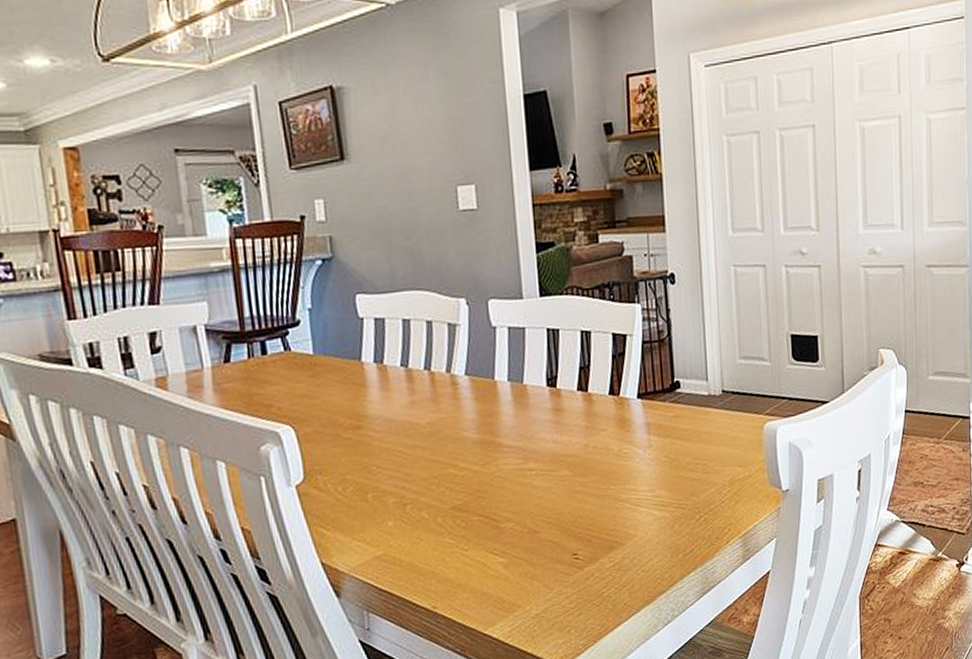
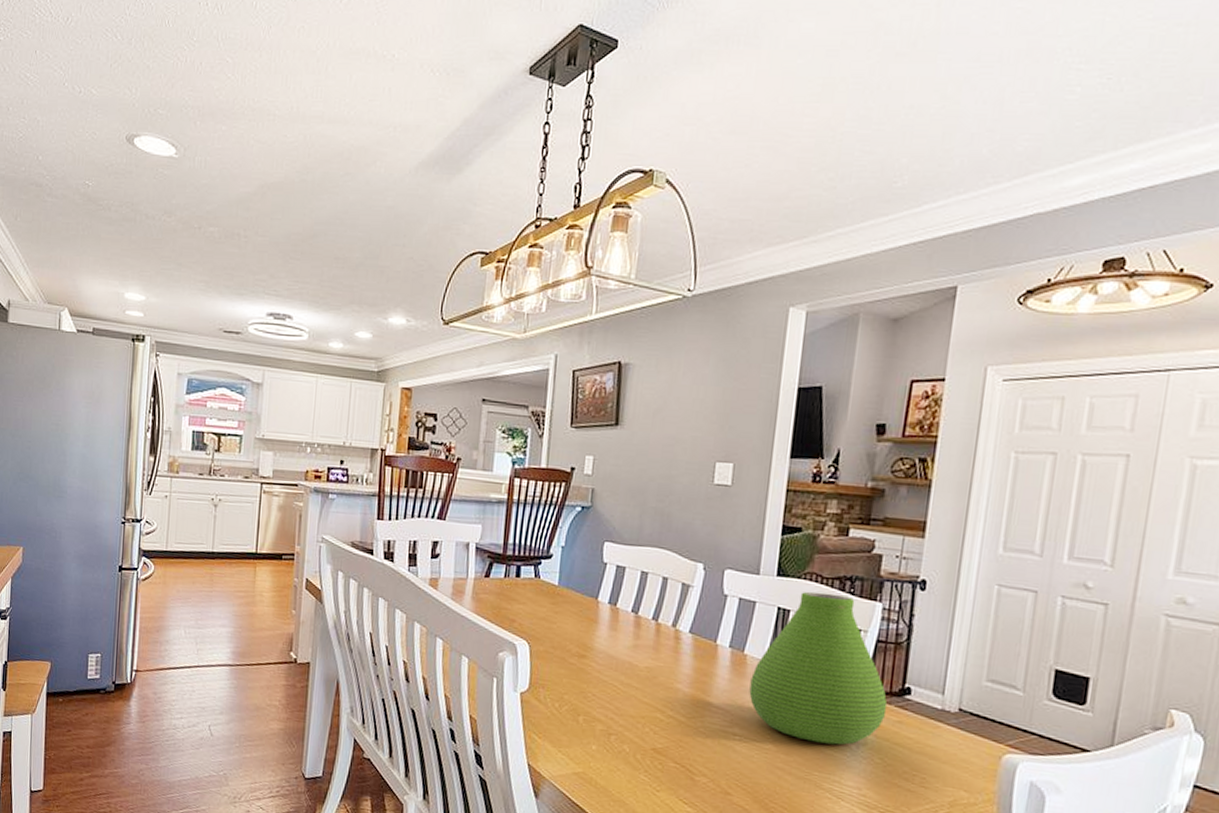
vase: none [535,303,663,458] -> present [749,591,888,745]

